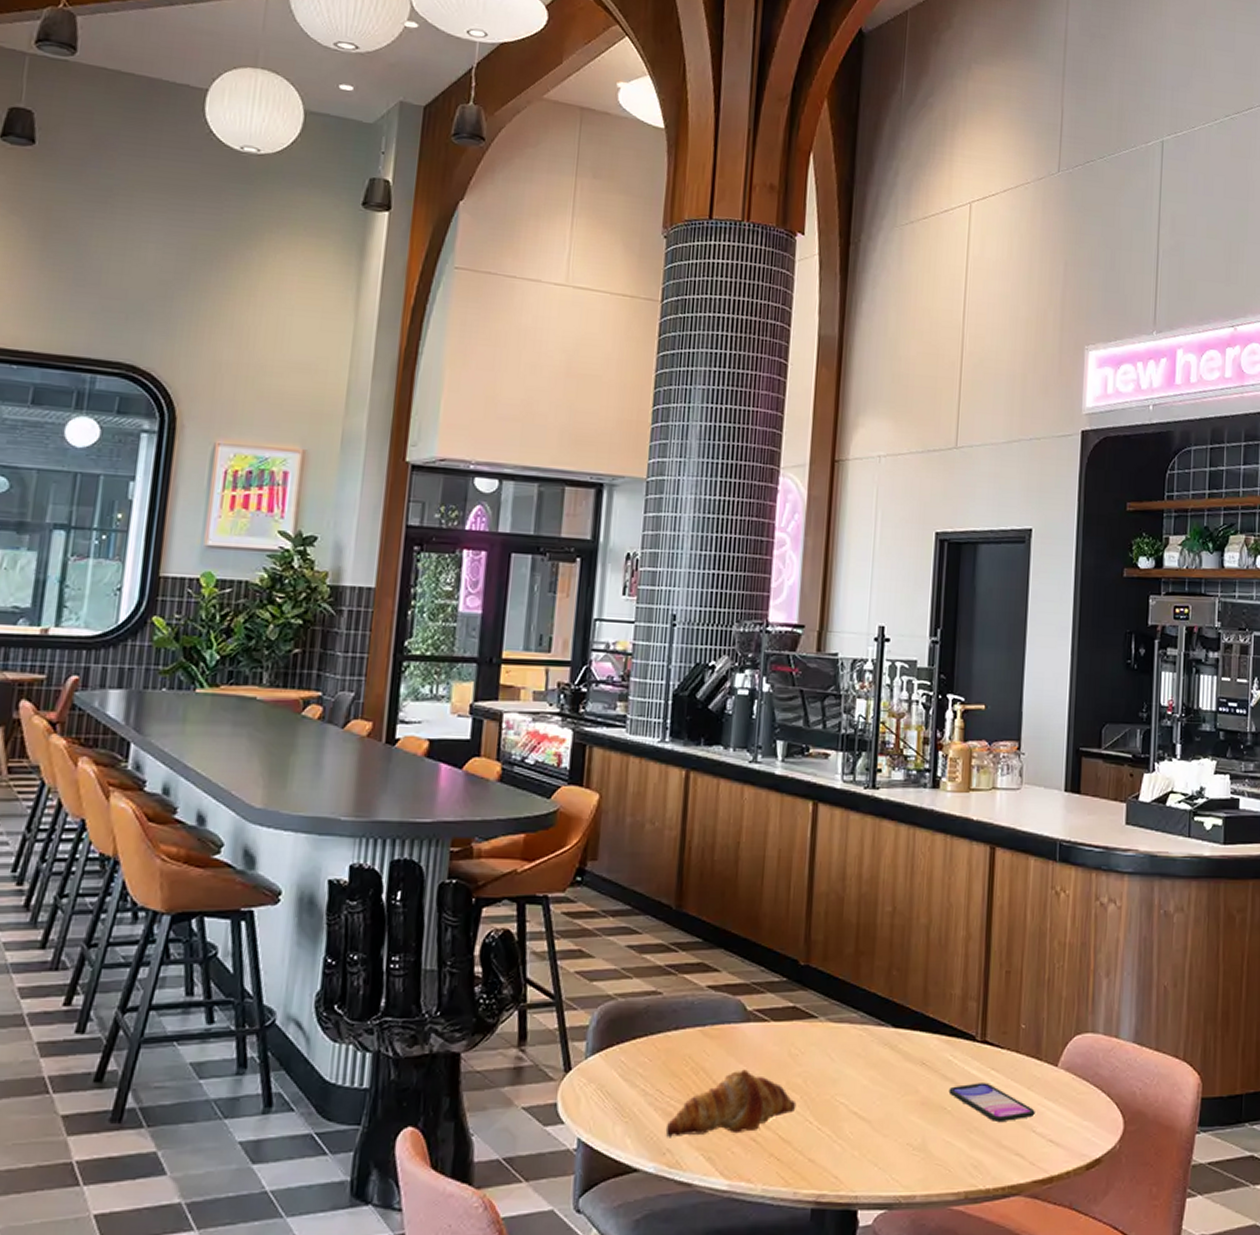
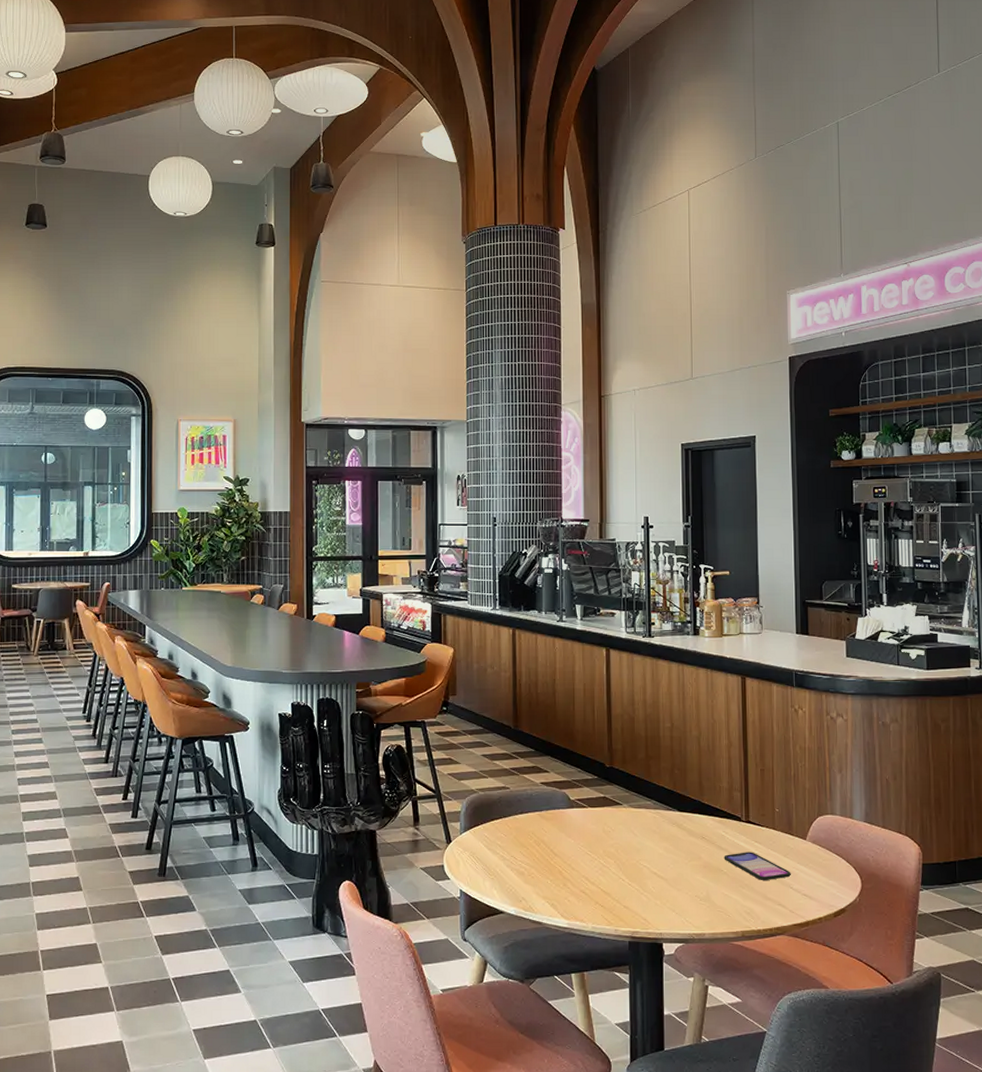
croissant: present [665,1069,797,1138] -> none [520,842,612,890]

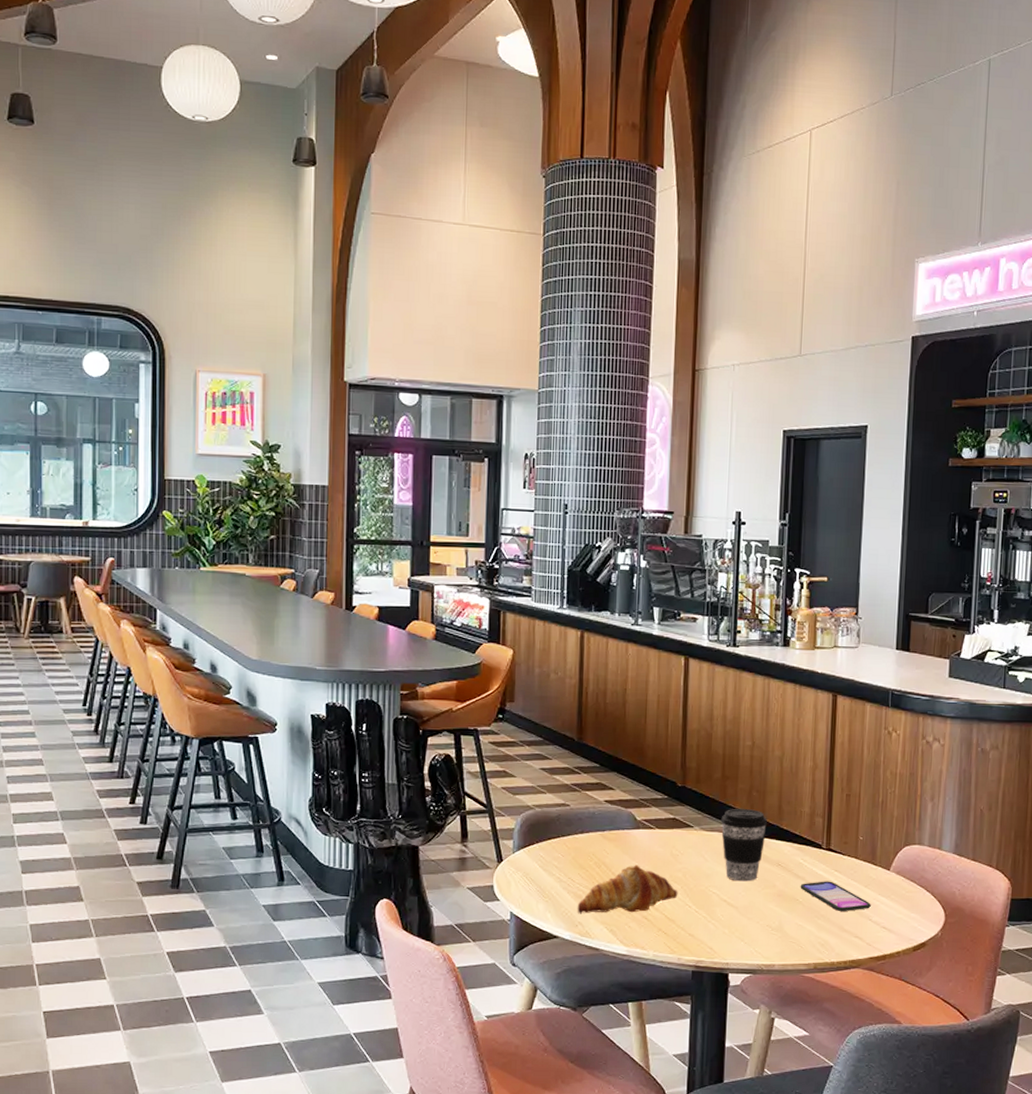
croissant: none [520,842,612,890] -> present [577,865,678,914]
coffee cup: none [647,785,690,855] -> present [721,808,768,882]

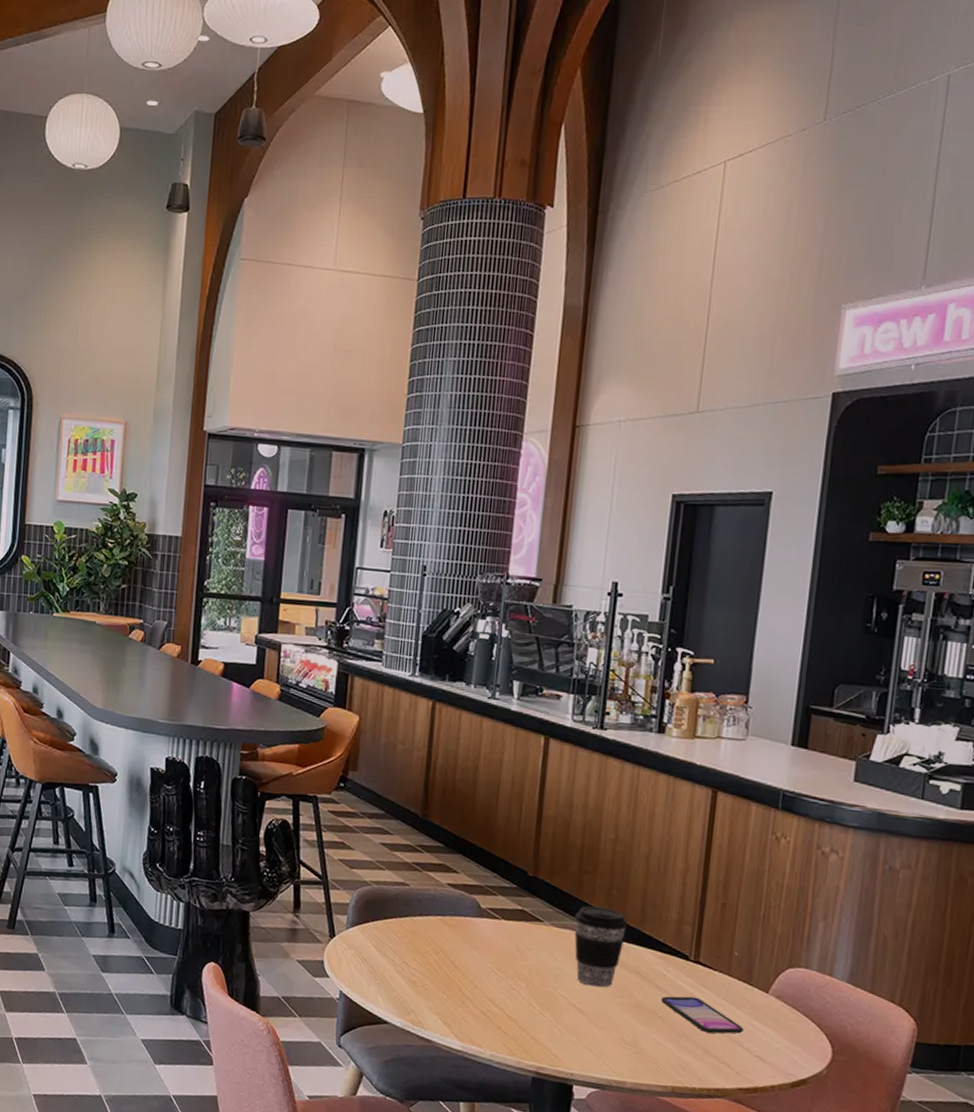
croissant: present [577,865,678,914] -> none [410,955,522,1007]

